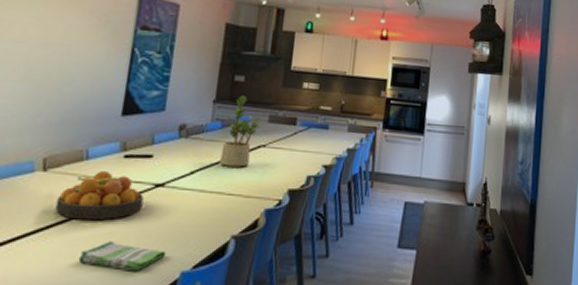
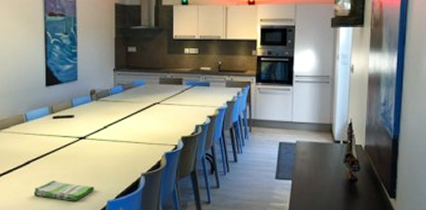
fruit bowl: present [55,171,144,220] -> none [11,130,72,166]
potted plant: present [219,95,262,167] -> none [125,63,154,121]

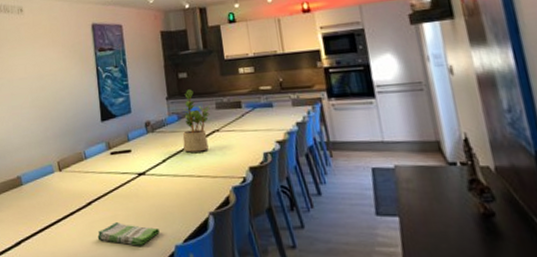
potted plant: none [125,63,154,121] -> present [182,89,210,153]

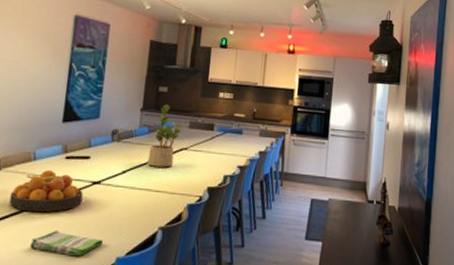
fruit bowl: none [73,167,133,207] -> present [9,170,83,213]

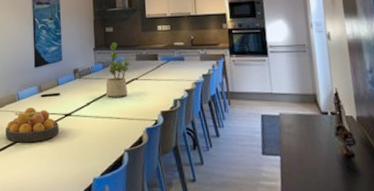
dish towel: present [29,231,103,257] -> none [25,157,80,178]

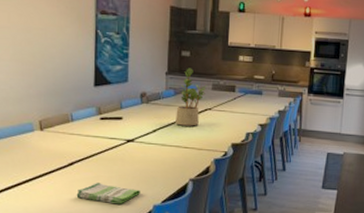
fruit bowl: present [5,108,59,143] -> none [54,130,119,167]
dish towel: none [25,157,80,178] -> present [76,183,140,205]

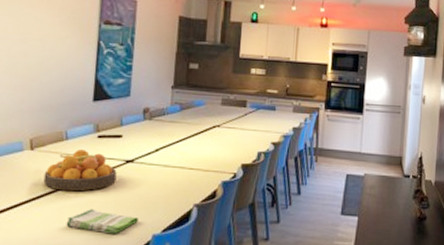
fruit bowl: none [54,130,119,167] -> present [43,150,117,191]
potted plant: present [175,68,207,126] -> none [180,81,216,145]

